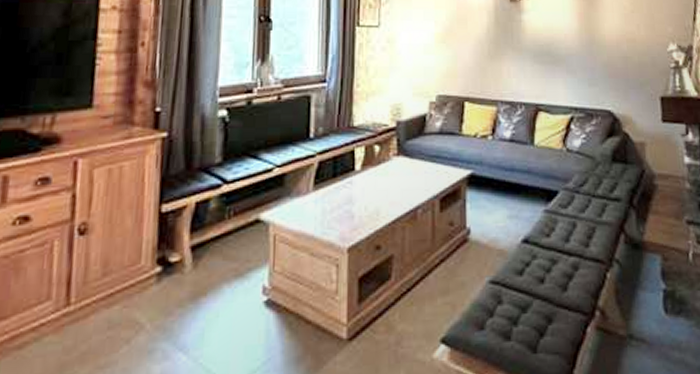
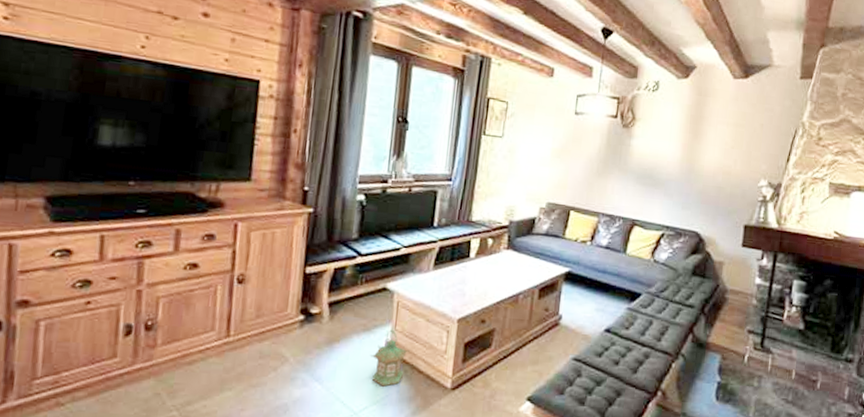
lantern: none [245,271,293,347] -> present [370,329,410,387]

